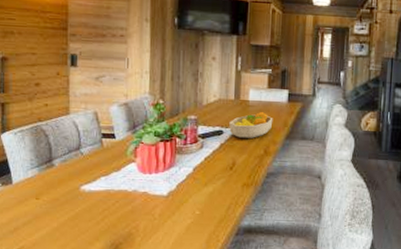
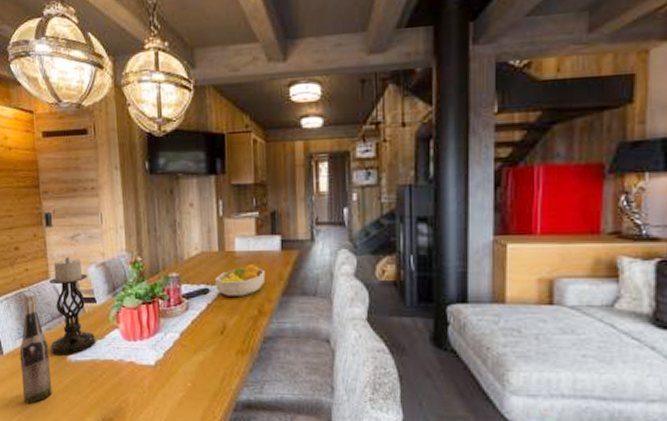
wine bottle: none [30,129,63,231] -> present [19,296,52,404]
candle holder: none [64,95,112,186] -> present [49,256,97,355]

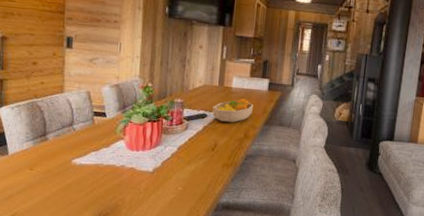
wine bottle: present [19,296,52,404] -> none [24,105,56,199]
candle holder: present [49,256,97,355] -> none [57,75,102,159]

